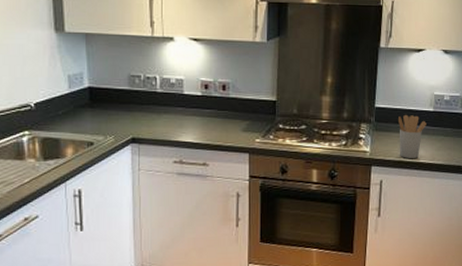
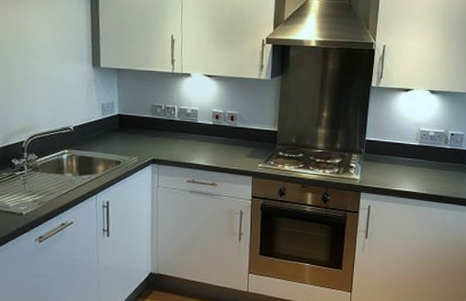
utensil holder: present [397,114,427,158] -> none [386,147,412,187]

